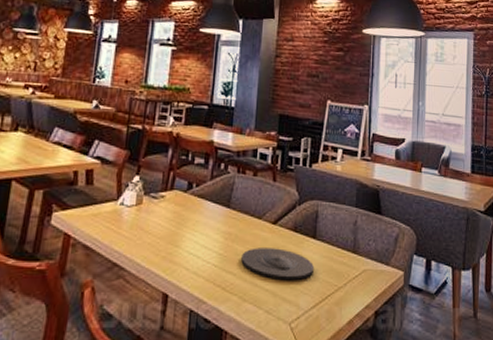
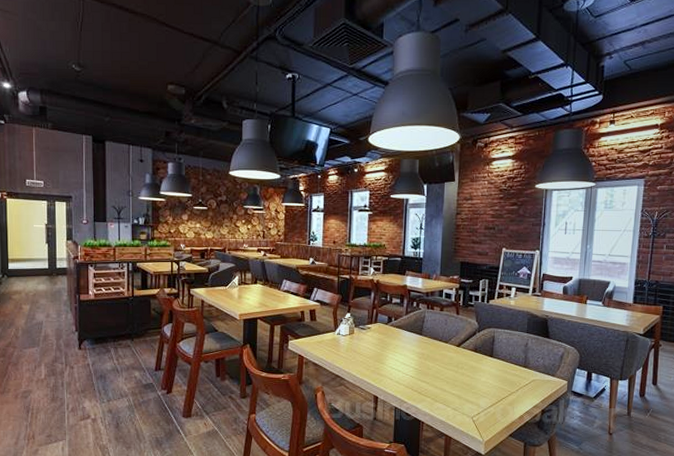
plate: present [241,248,314,281] -> none [433,364,491,388]

